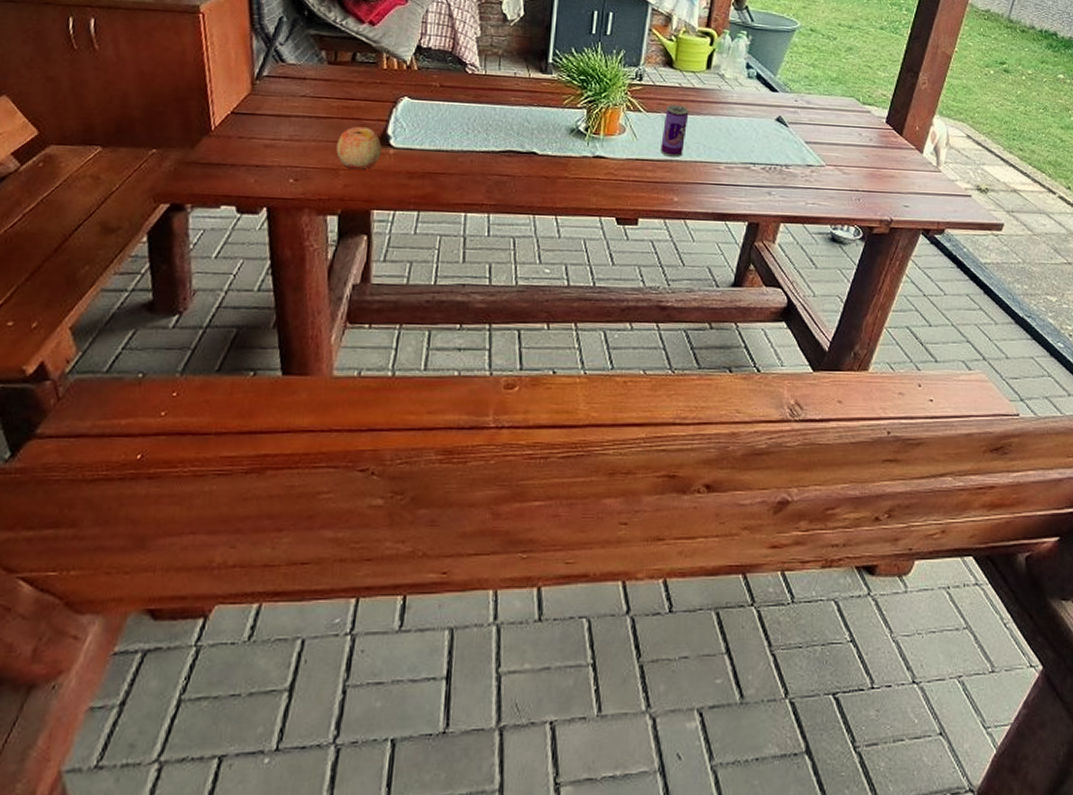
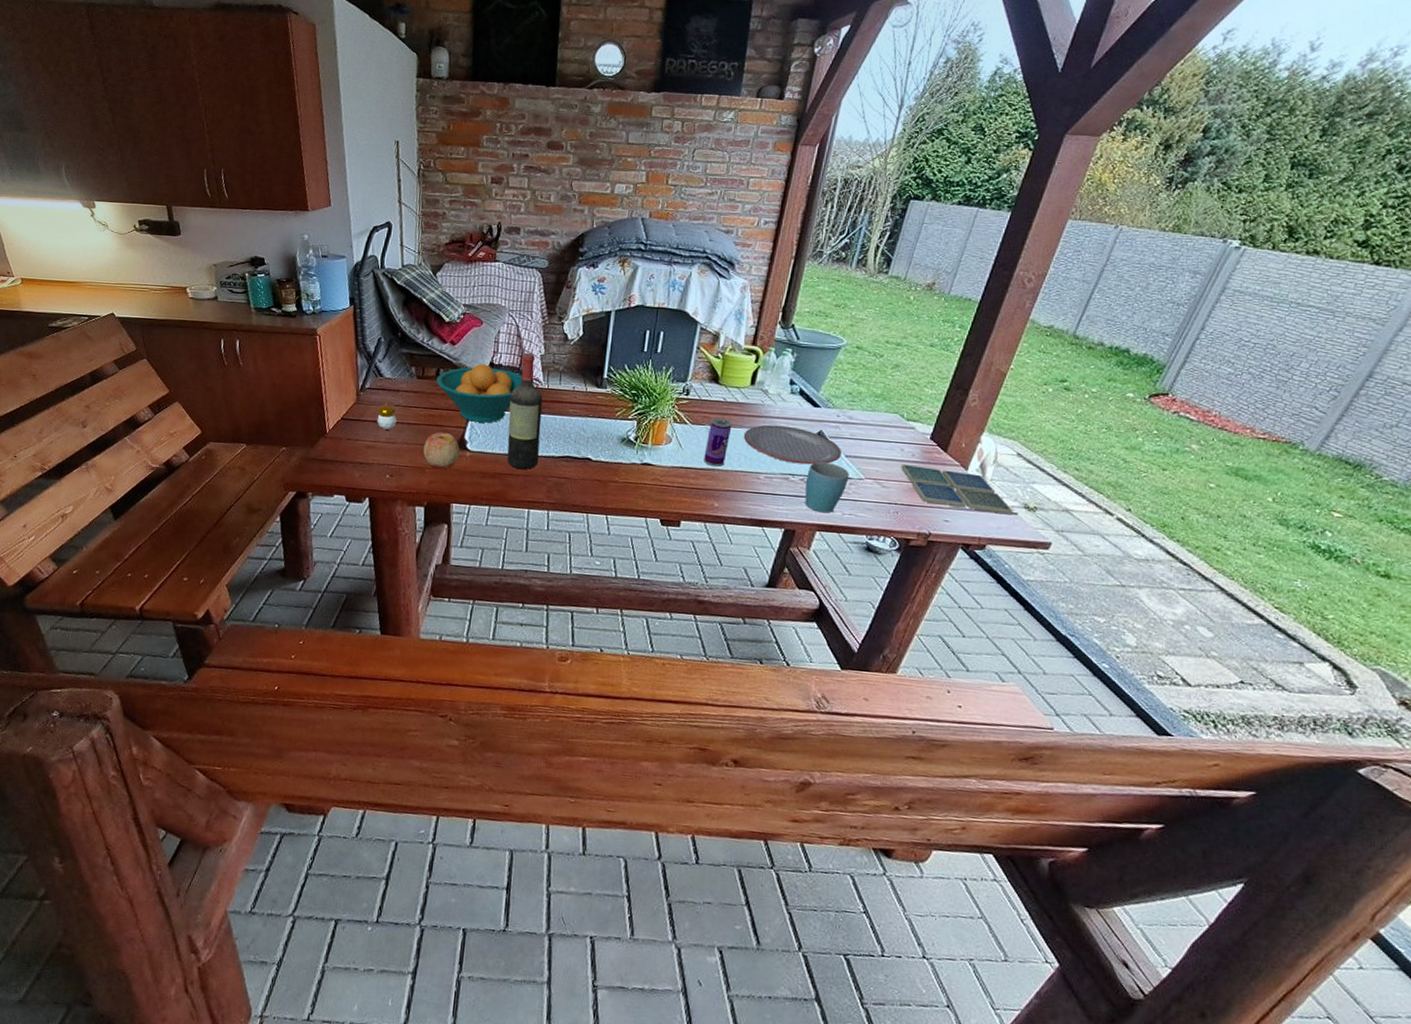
candle: none [277,92,303,125] -> present [376,402,397,430]
fruit bowl: none [352,47,456,115] -> present [436,364,523,423]
wine bottle: none [438,34,480,168] -> present [507,352,543,470]
plate: none [701,111,801,153] -> present [743,424,842,465]
mug: none [767,149,810,203] -> present [805,461,850,513]
drink coaster: none [860,149,967,198] -> present [901,463,1013,515]

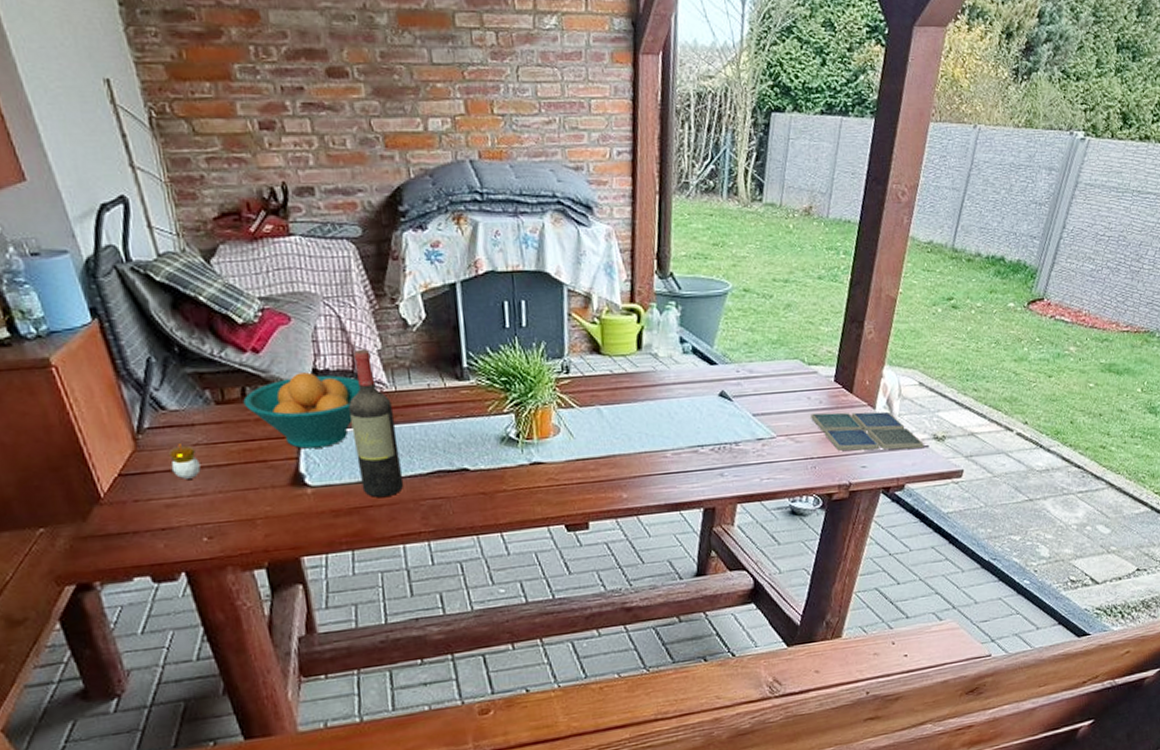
apple: present [423,432,460,469] -> none [246,468,299,517]
beverage can: present [703,417,732,466] -> none [600,394,626,452]
plate: present [743,424,842,465] -> none [640,391,748,433]
mug: present [805,461,850,513] -> none [716,425,761,483]

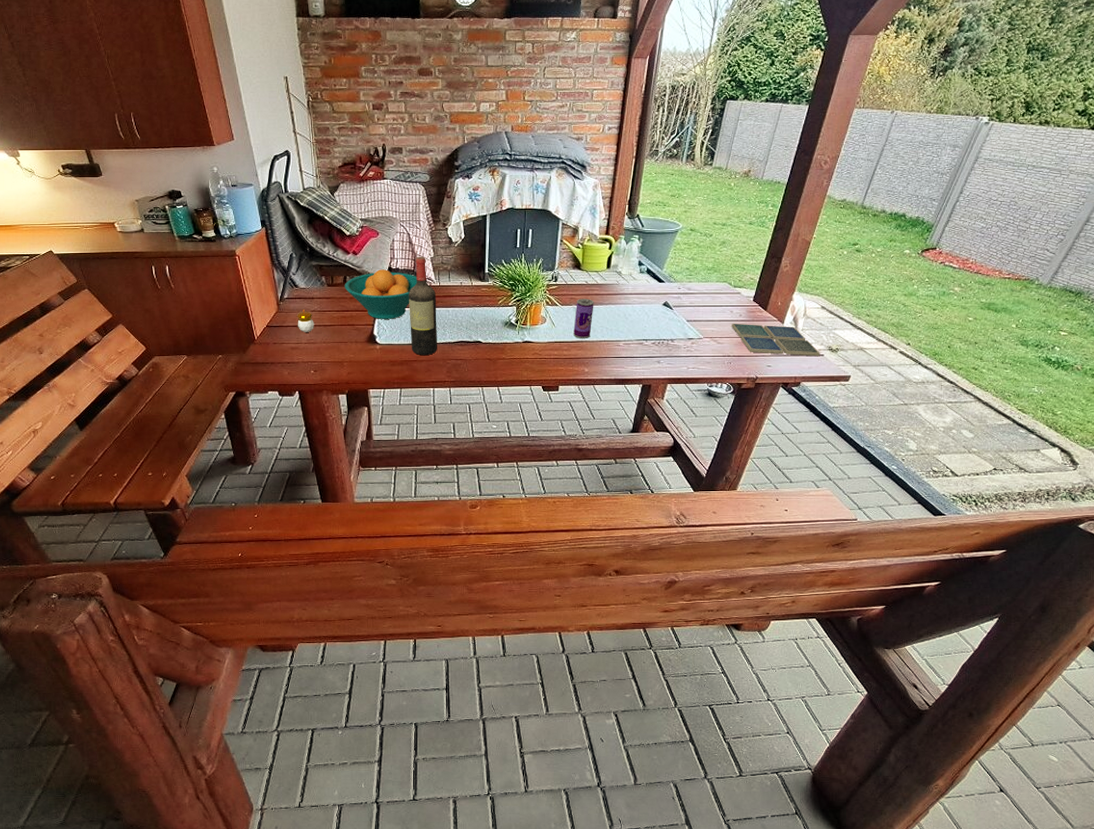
beverage can: none [600,394,626,452] -> present [573,298,594,338]

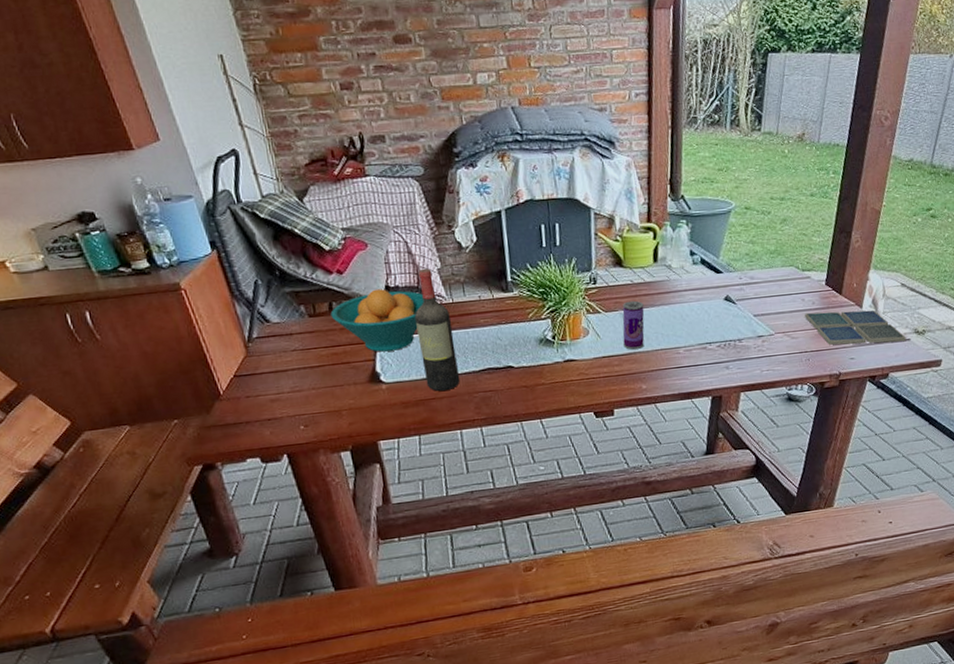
candle: present [296,308,314,332] -> none [272,348,298,379]

